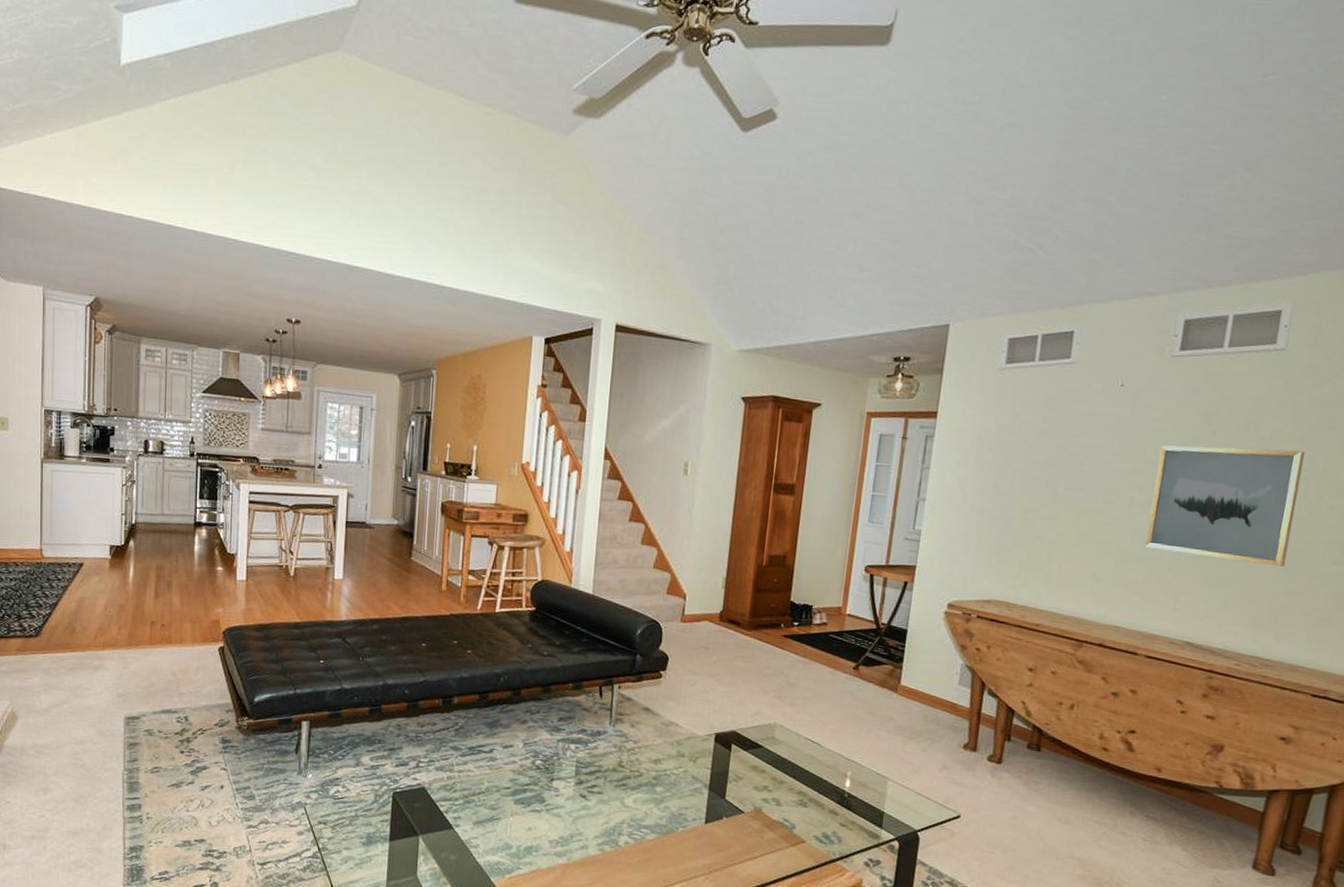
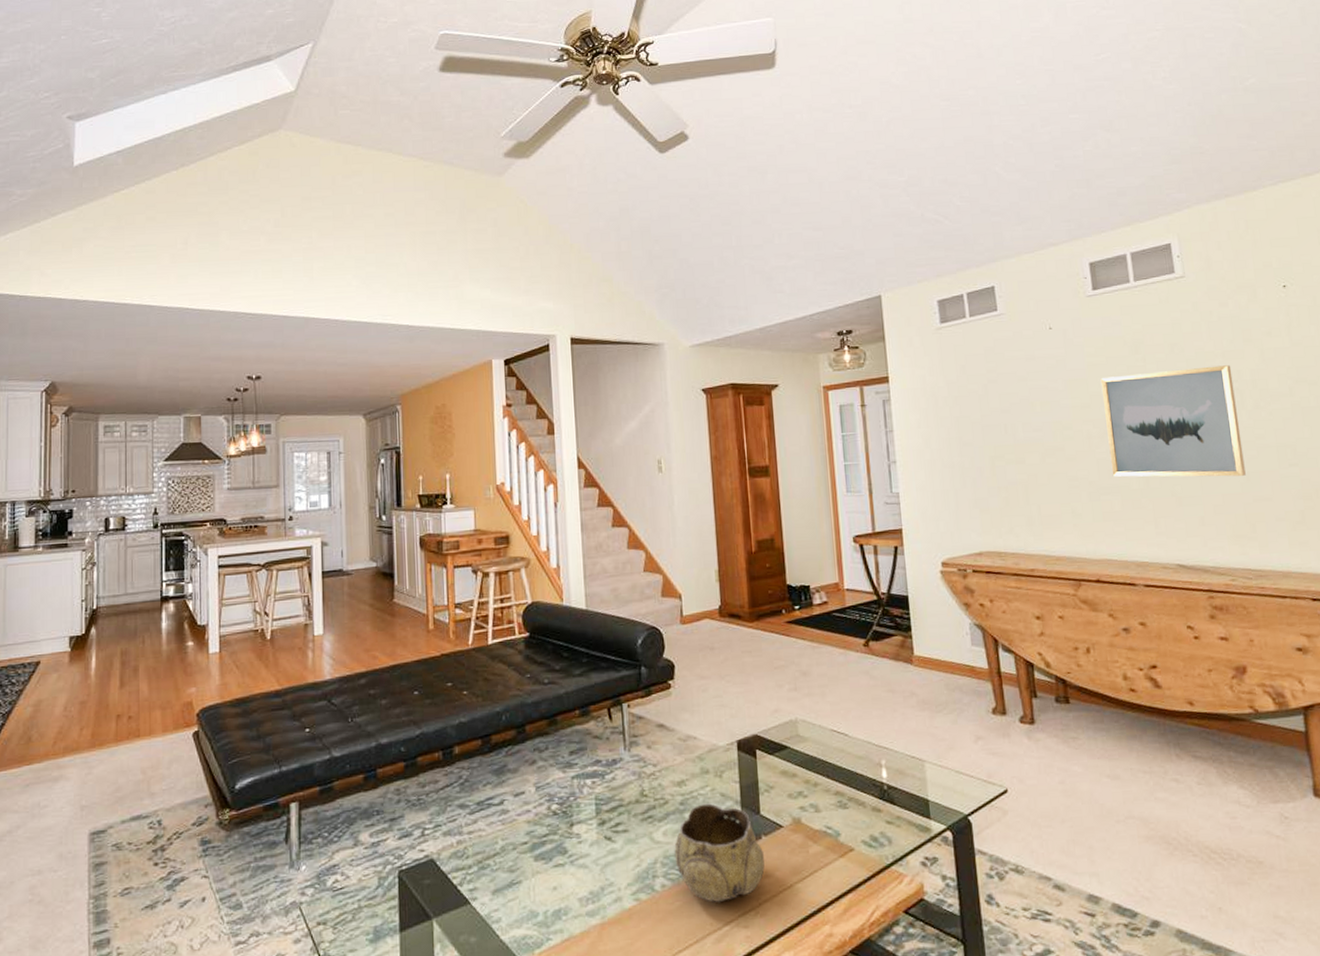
decorative bowl: none [640,781,723,864] -> present [674,803,765,902]

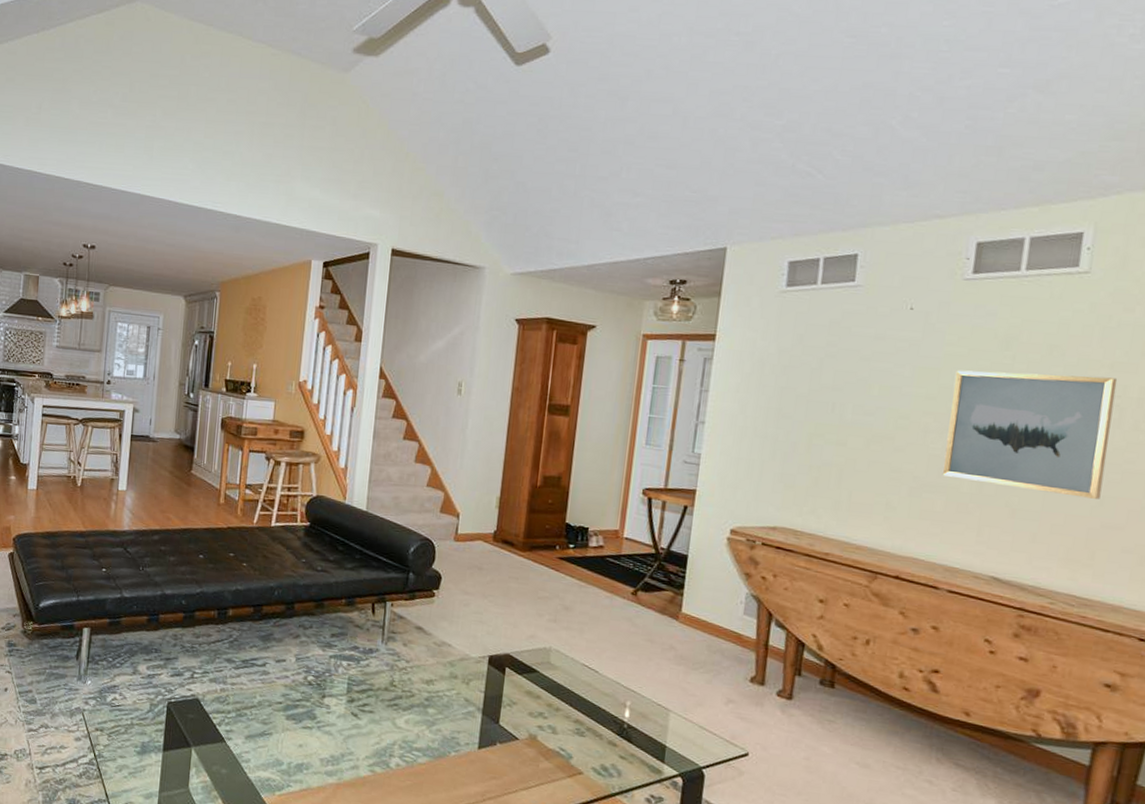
decorative bowl: present [674,803,765,902] -> none [412,703,496,790]

